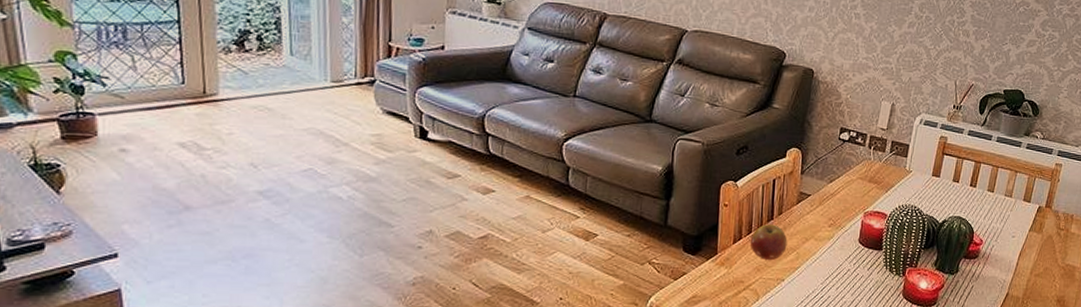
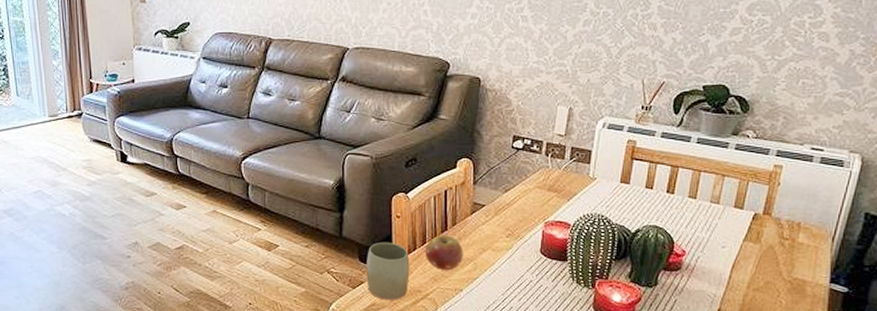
mug: none [689,231,735,292] -> present [366,241,410,300]

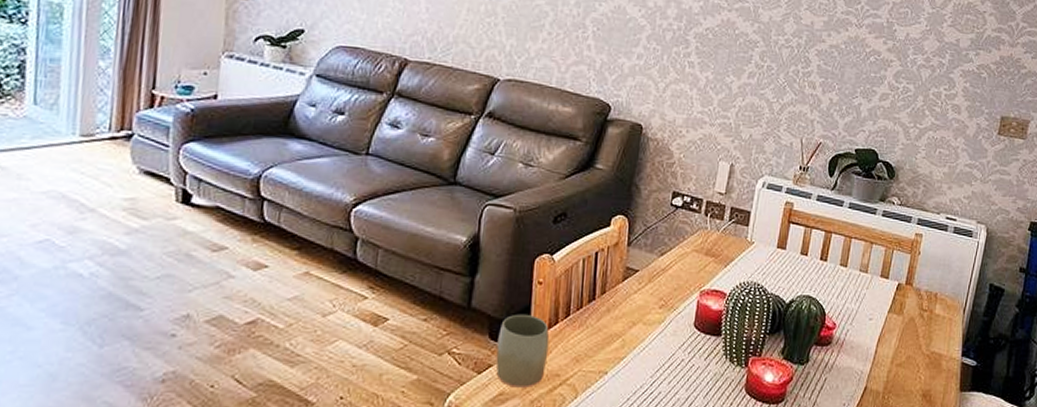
fruit: present [425,235,463,271] -> none [567,306,612,350]

